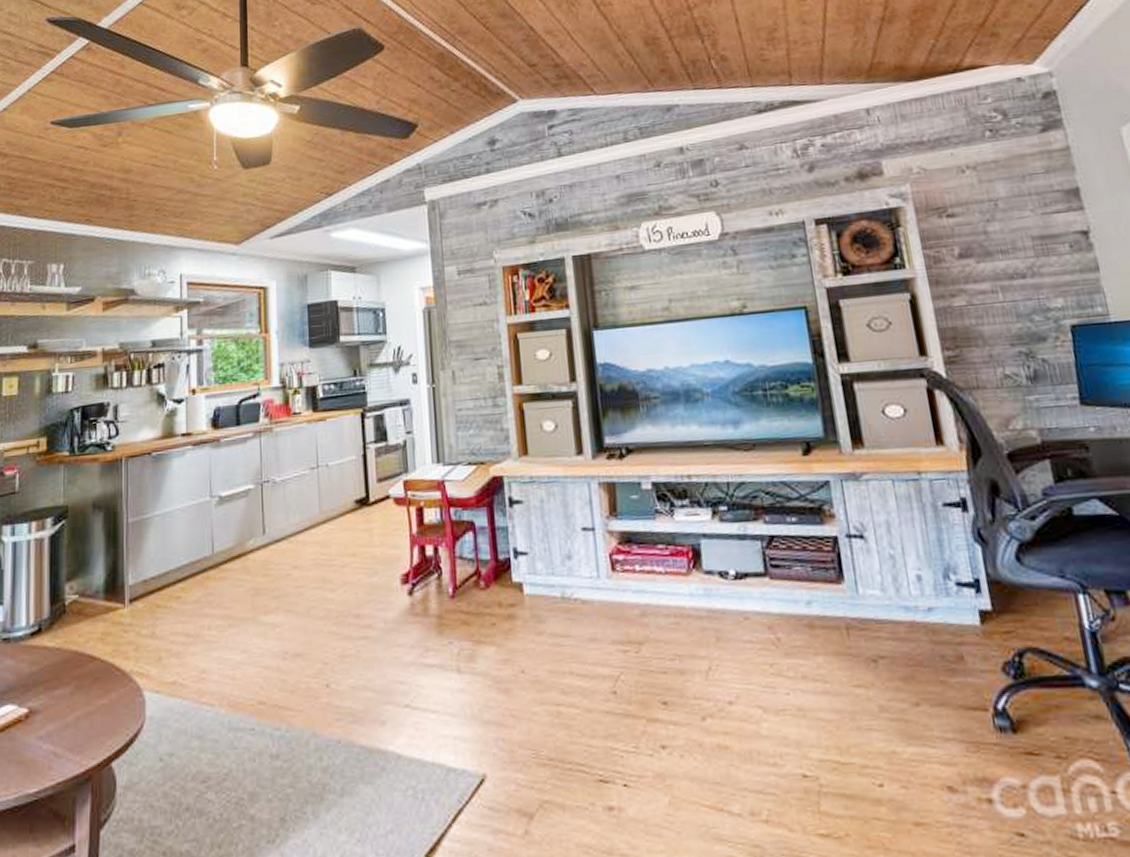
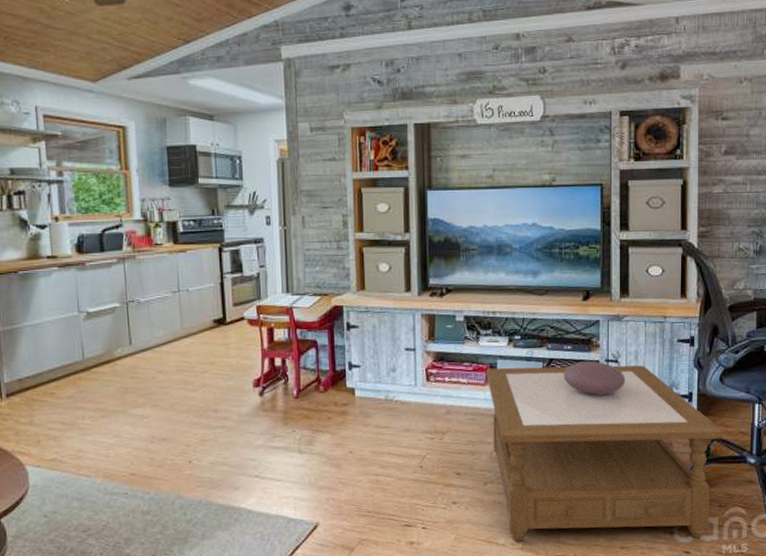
coffee table: none [687,541,1048,811] -> present [486,365,722,542]
decorative bowl: none [790,537,880,585] -> present [563,361,626,395]

